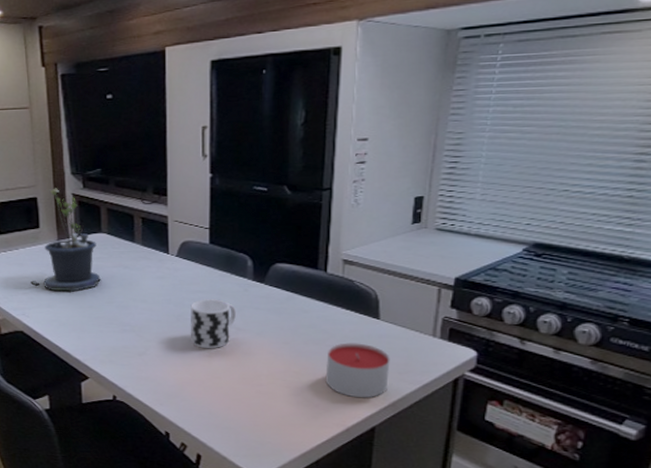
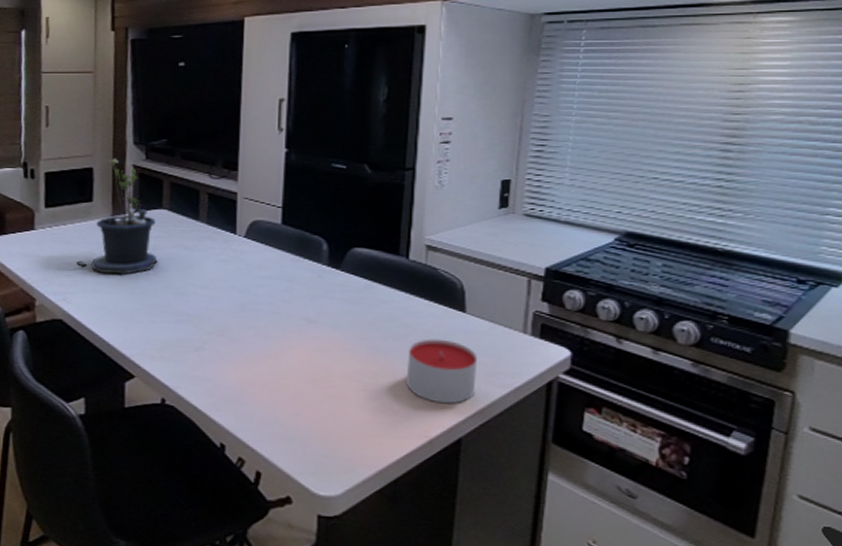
cup: present [191,299,237,349] -> none [256,286,309,344]

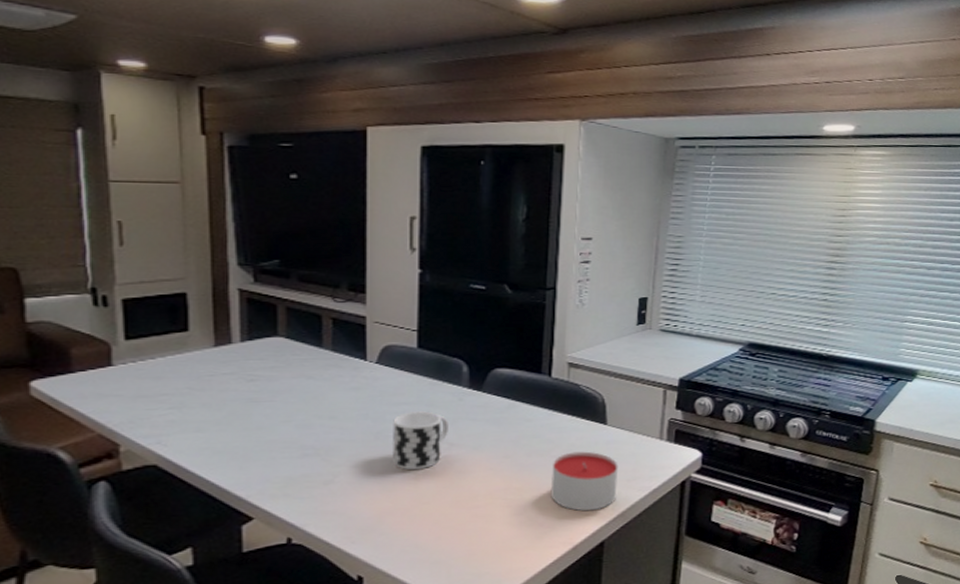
potted plant: present [76,158,159,275] -> none [172,281,276,411]
cup: none [256,286,309,344] -> present [393,411,450,470]

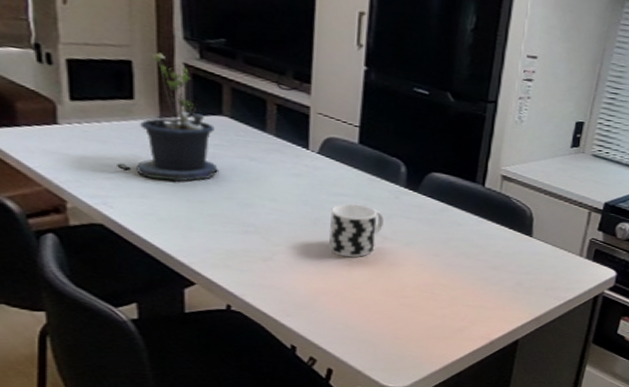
potted plant: none [172,281,276,411] -> present [117,52,220,182]
candle: present [550,451,618,511] -> none [474,258,539,313]

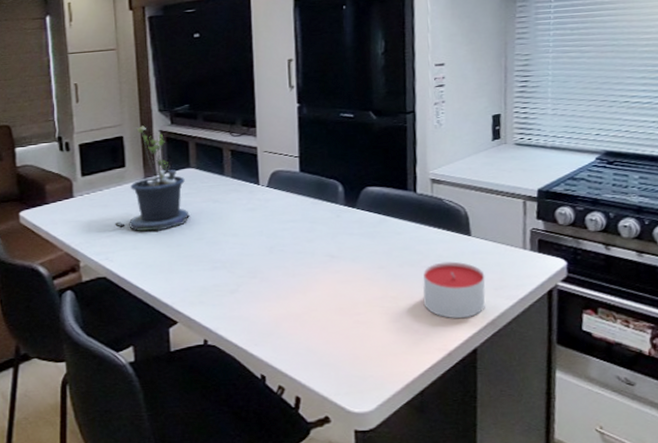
cup: present [329,203,385,258] -> none [283,227,331,281]
candle: none [474,258,539,313] -> present [423,261,486,319]

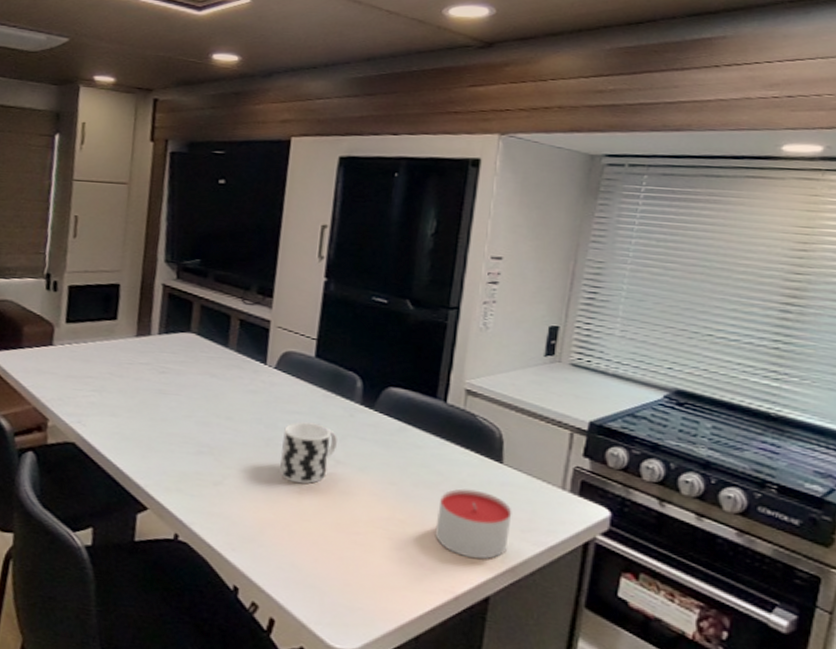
potted plant: present [115,126,191,232] -> none [95,275,182,400]
cup: none [283,227,331,281] -> present [280,422,338,484]

